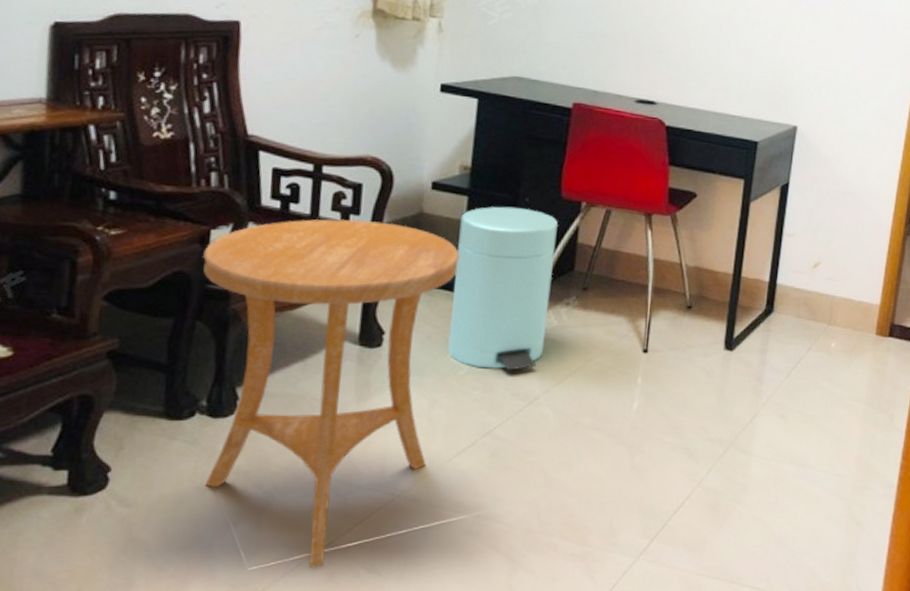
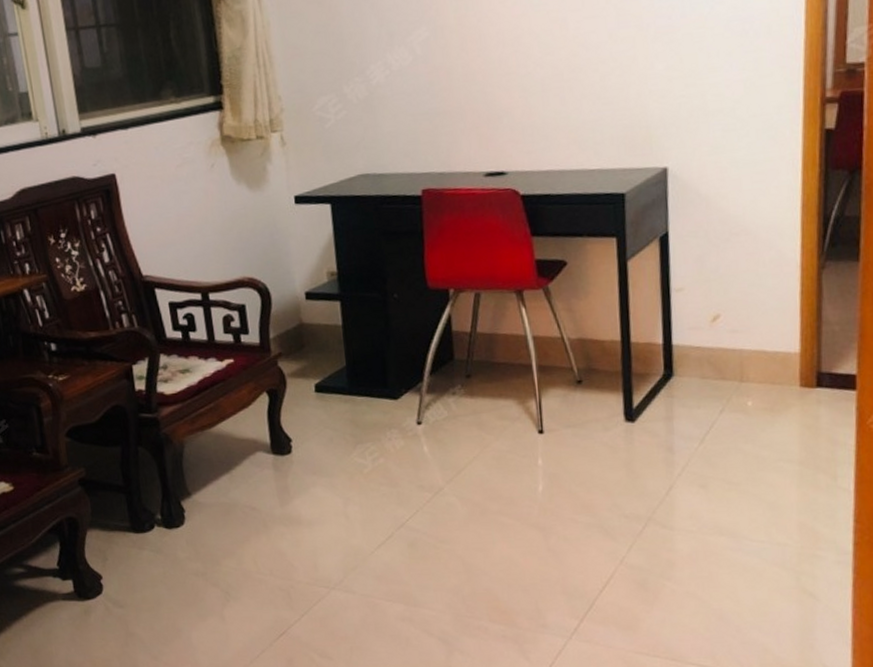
side table: present [203,218,460,568] -> none [131,337,352,655]
trash can: present [447,206,558,371] -> none [337,304,440,465]

